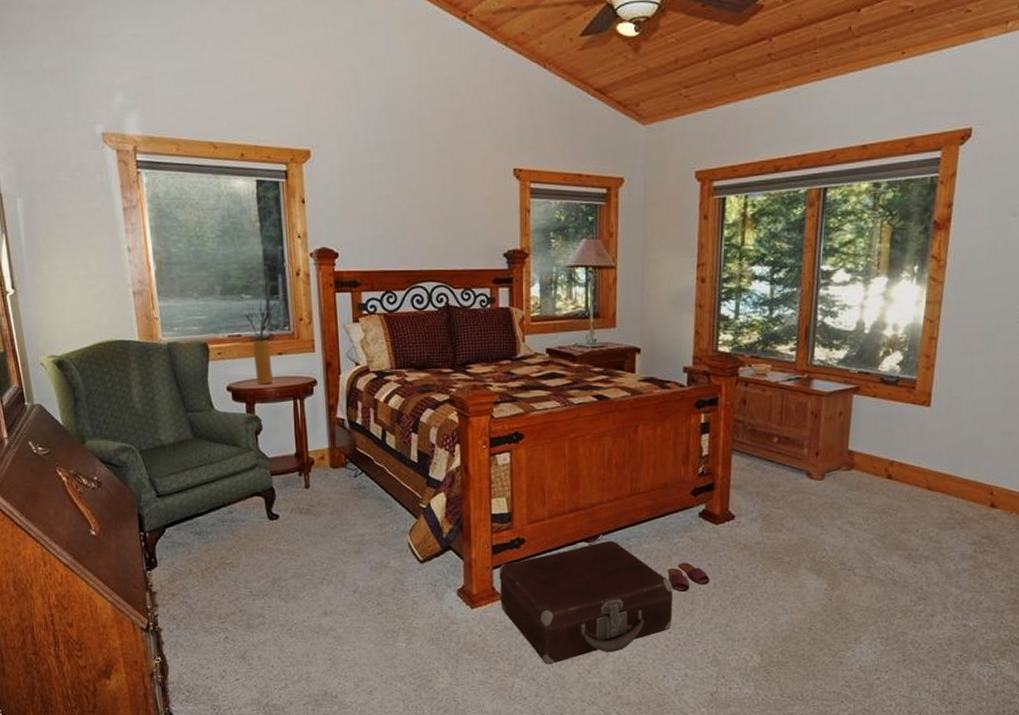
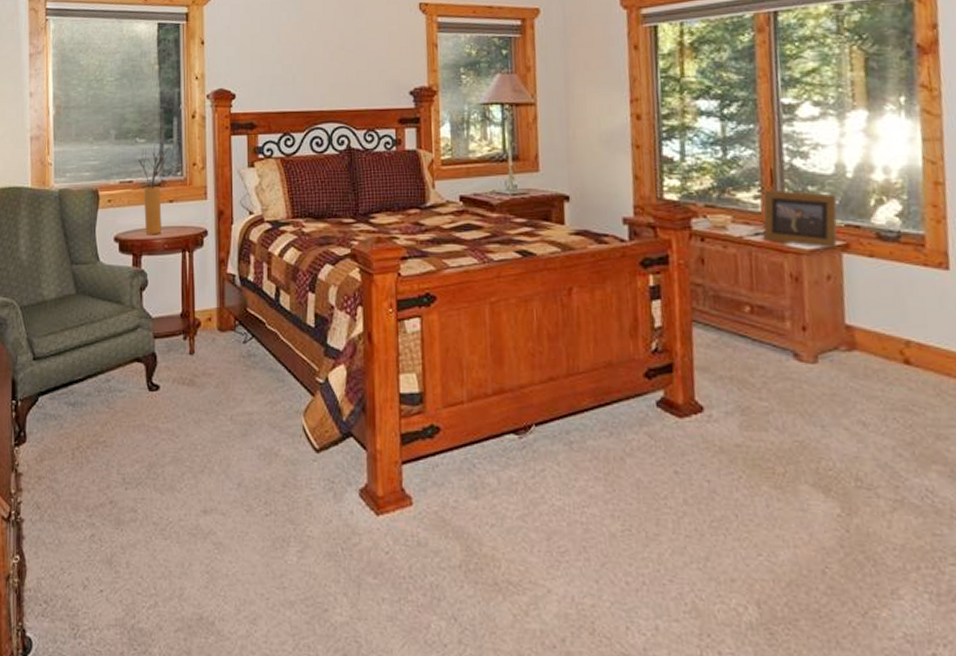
suitcase: present [499,540,673,664] -> none [409,433,633,599]
slippers: present [668,562,710,593] -> none [621,467,679,509]
picture frame: none [795,343,855,391] -> present [763,189,837,248]

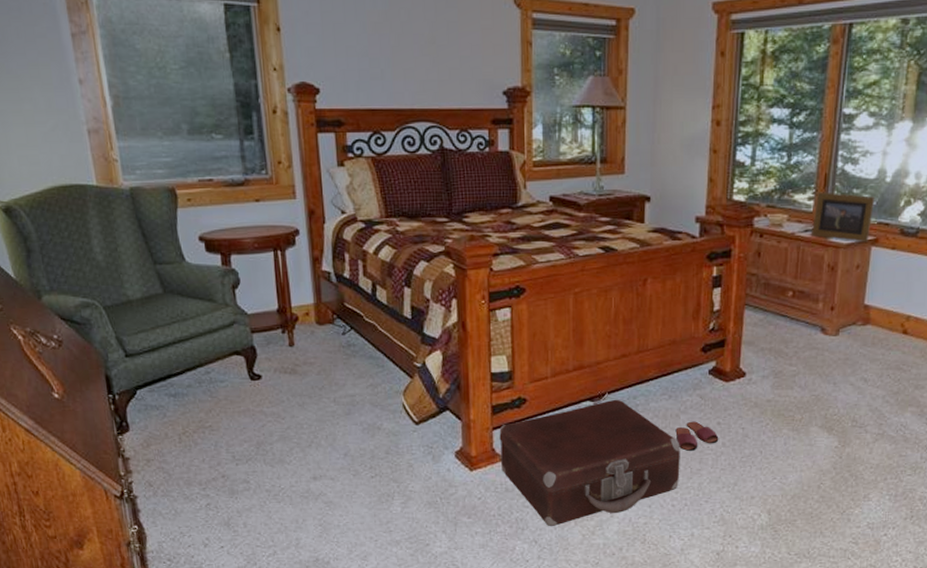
vase: present [139,144,169,235] -> none [217,140,250,235]
suitcase: none [409,433,633,599] -> present [499,399,680,526]
slippers: none [621,467,679,509] -> present [675,421,719,452]

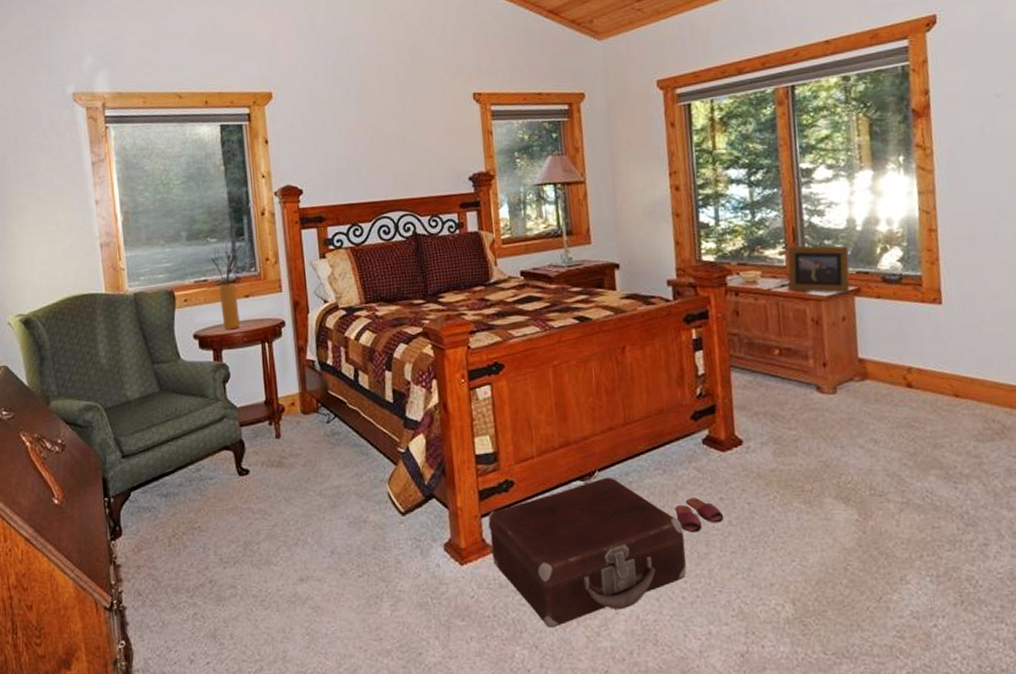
vase: none [217,140,250,235] -> present [212,242,241,330]

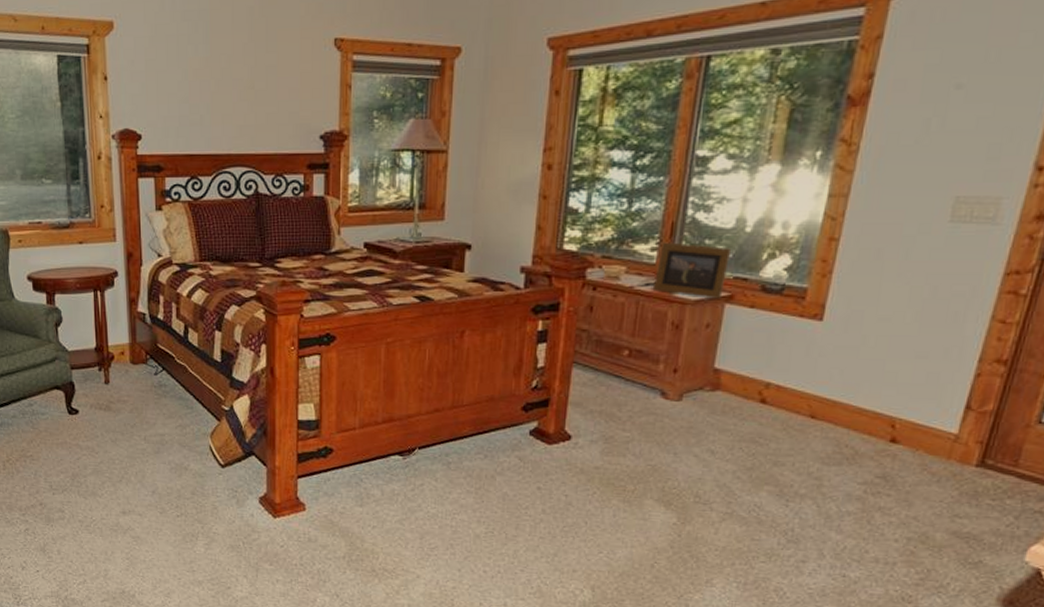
vase: present [212,242,241,330] -> none [46,185,76,275]
suitcase: present [488,476,687,627] -> none [304,455,495,581]
slippers: present [675,497,724,534] -> none [490,484,539,517]

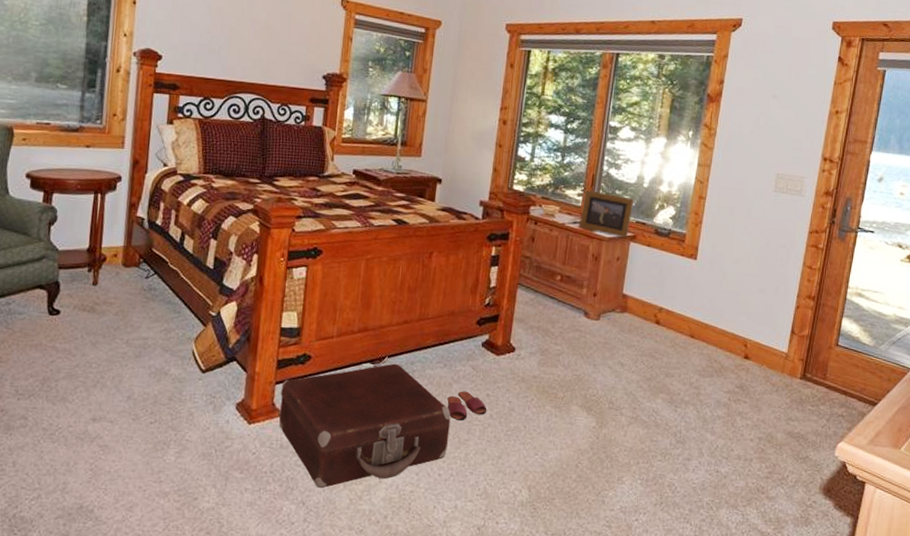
suitcase: none [304,455,495,581] -> present [279,363,451,488]
slippers: none [490,484,539,517] -> present [447,391,487,422]

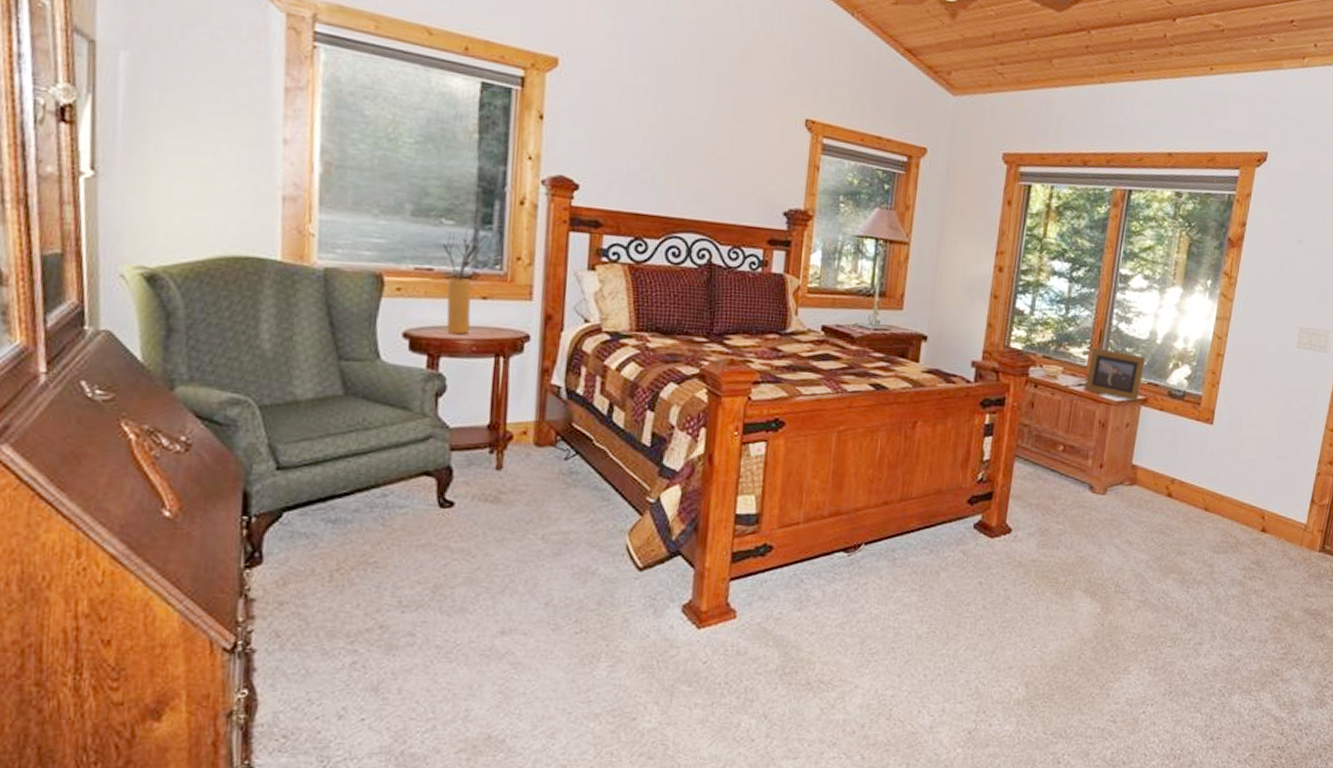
vase: none [58,91,90,176] -> present [443,228,486,335]
suitcase: present [279,363,451,488] -> none [734,551,938,697]
slippers: present [447,391,487,422] -> none [934,579,979,614]

